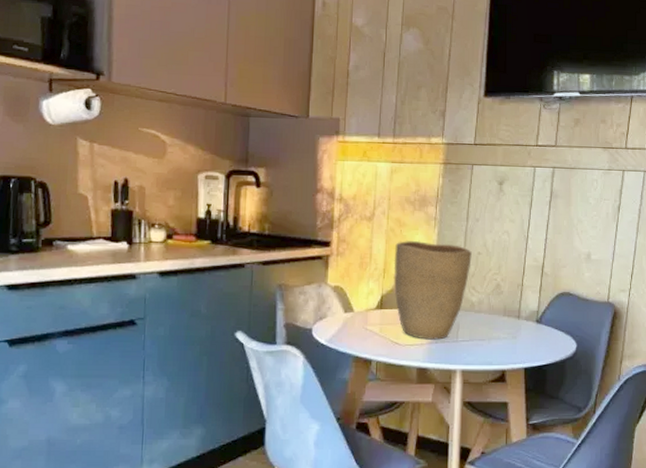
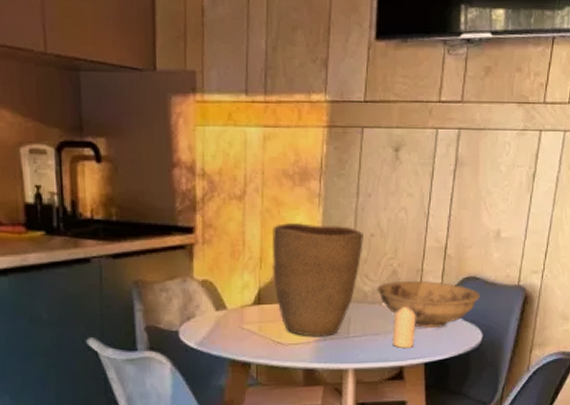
bowl: none [483,293,574,337] -> present [377,280,480,329]
candle: none [495,316,517,354] -> present [392,307,416,349]

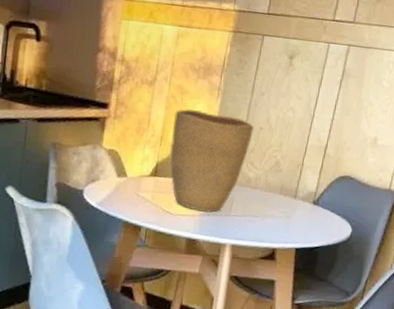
bowl: present [377,280,480,329] -> none [260,171,353,218]
candle: present [392,307,416,349] -> none [268,195,293,233]

